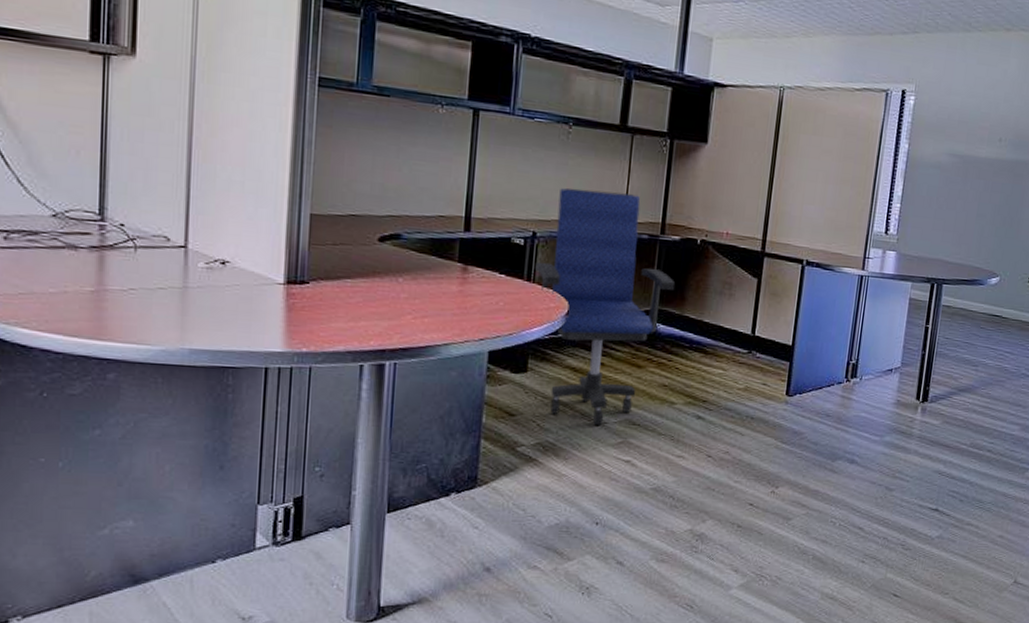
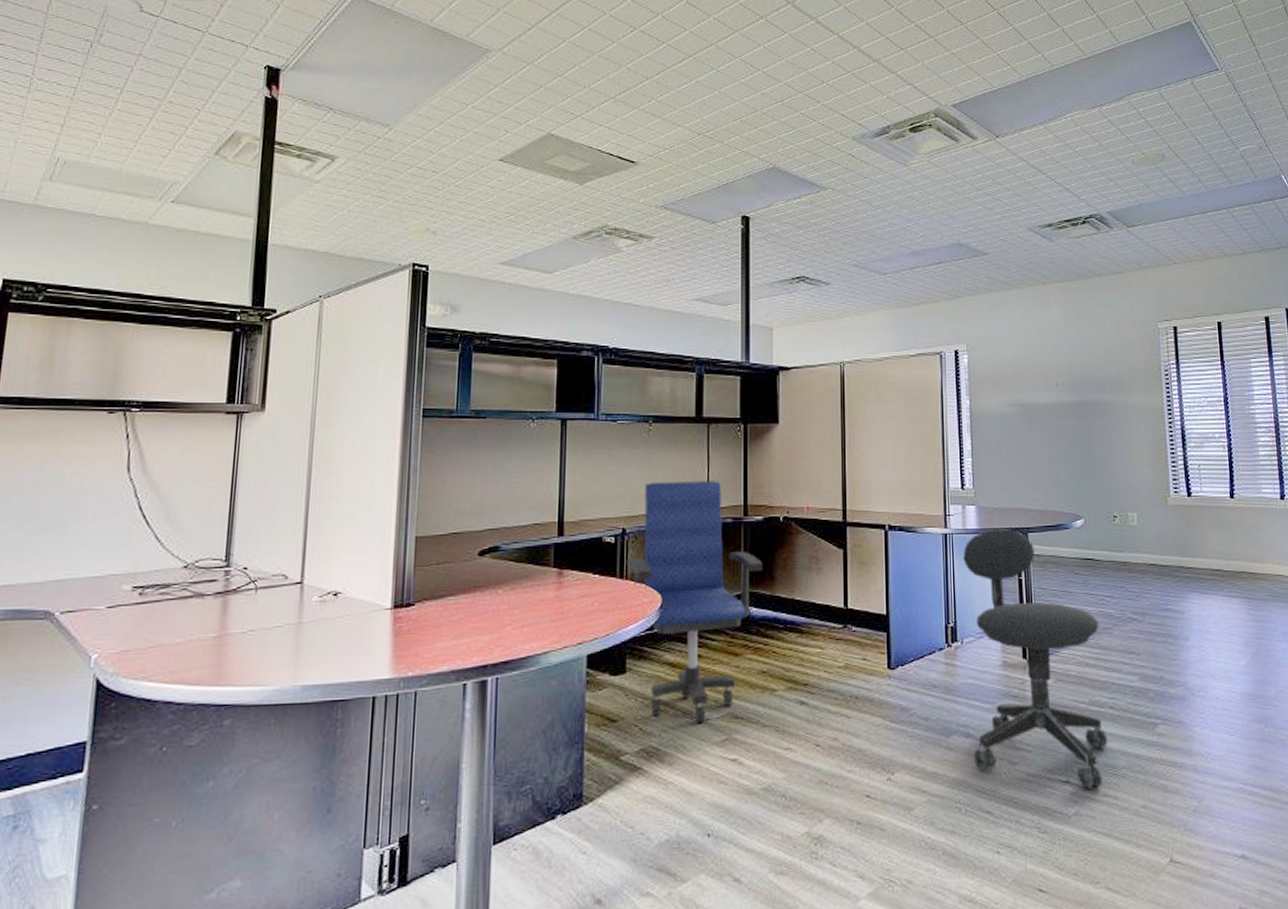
office chair: none [854,276,994,518] -> present [963,529,1108,789]

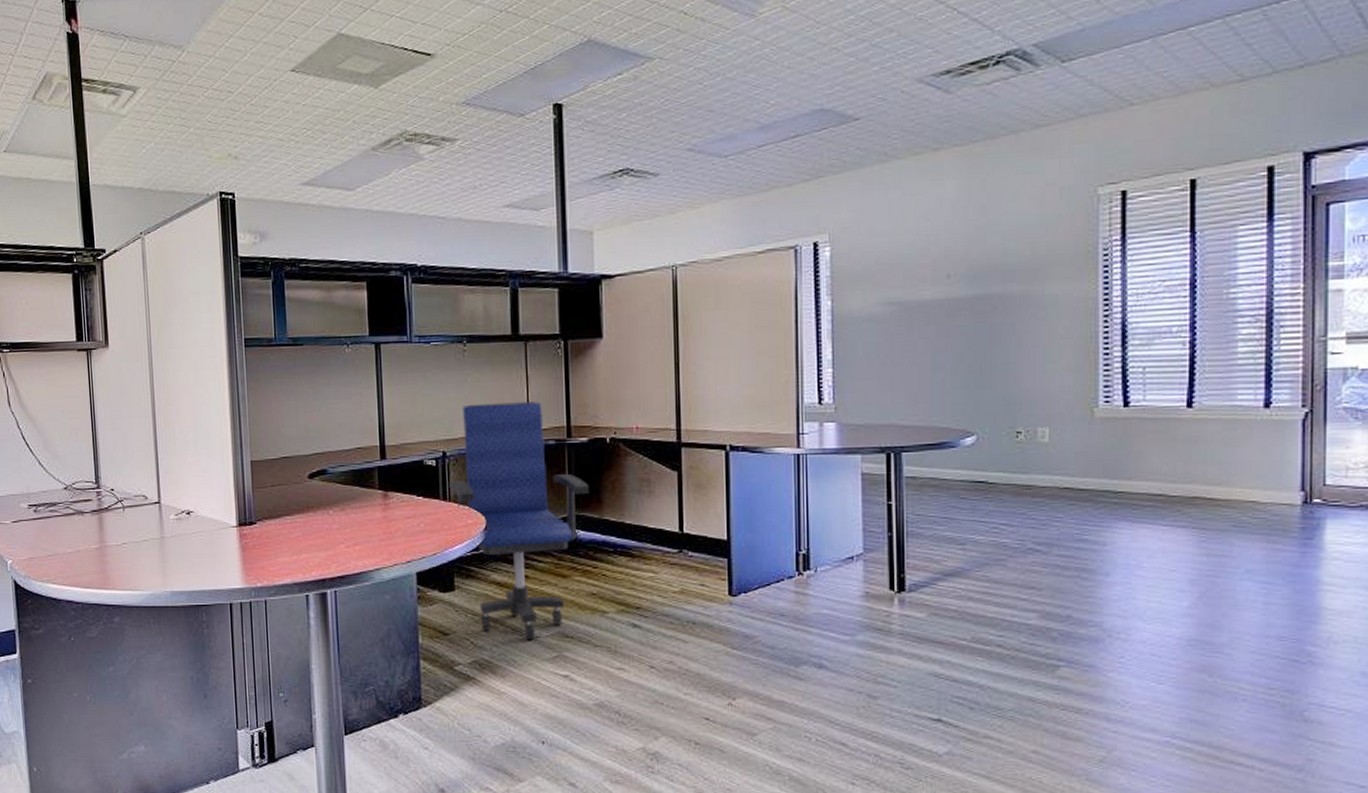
office chair: present [963,529,1108,789] -> none [819,448,993,729]

